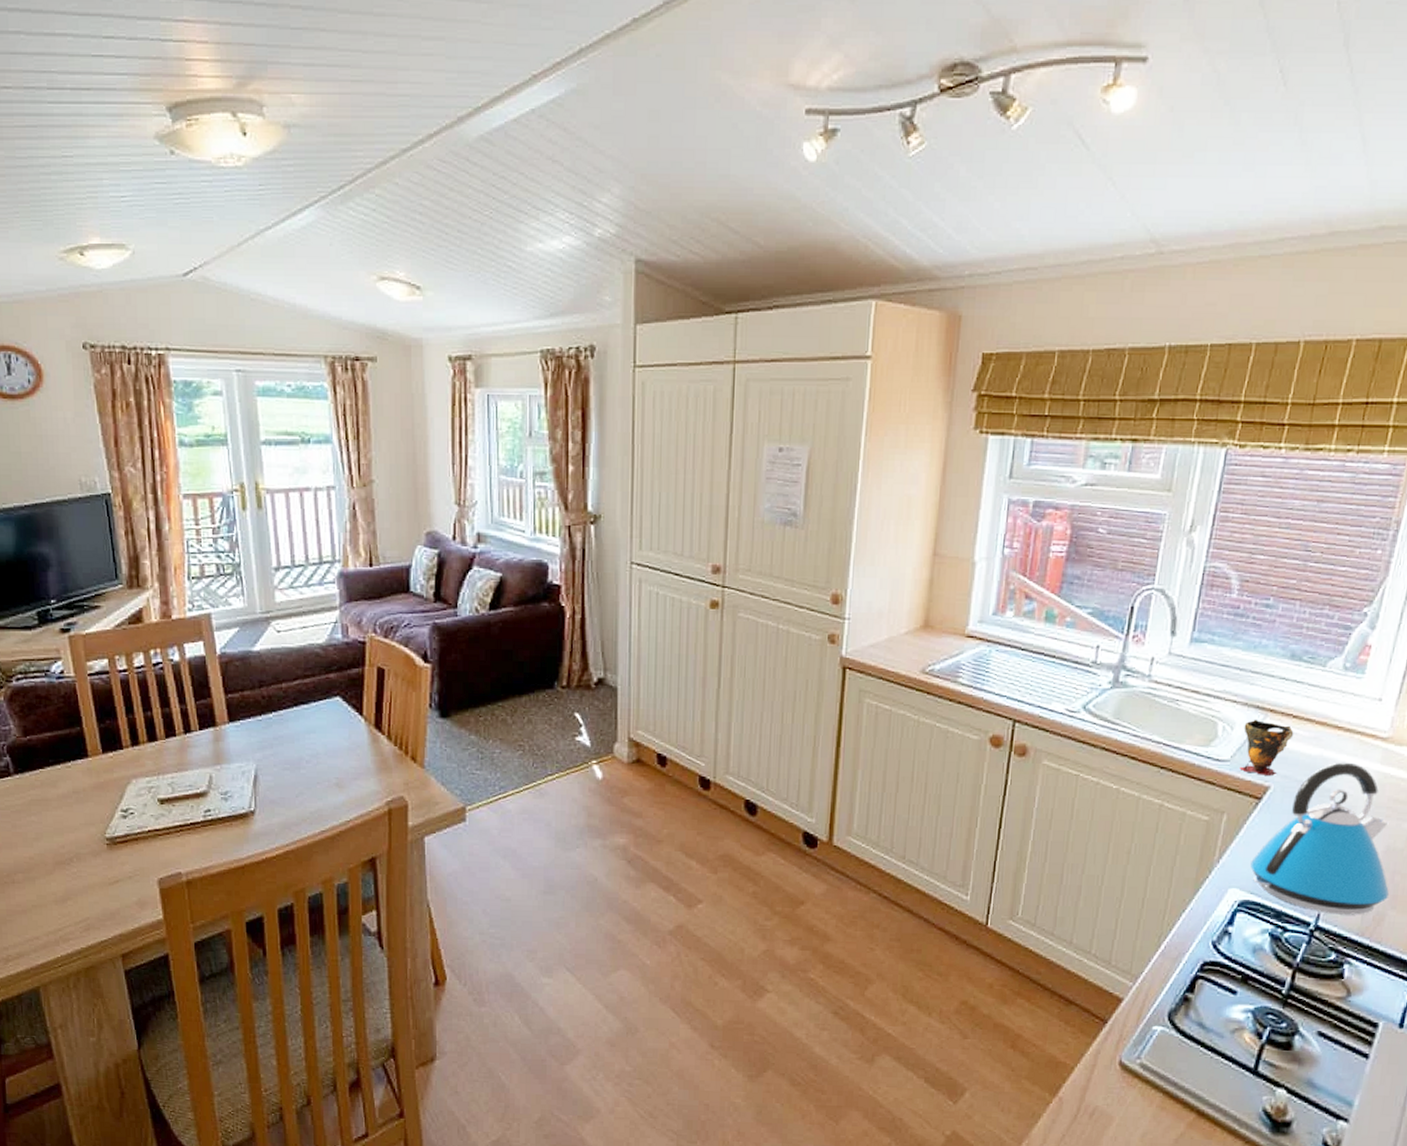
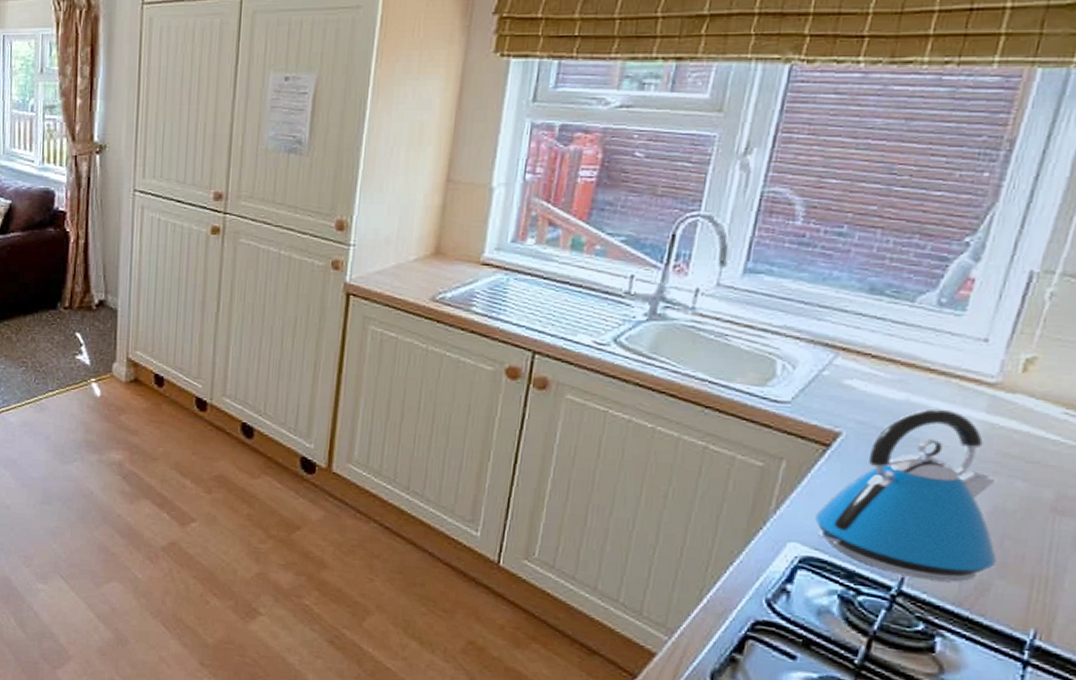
cup: present [1239,719,1294,775] -> none [803,357,873,421]

